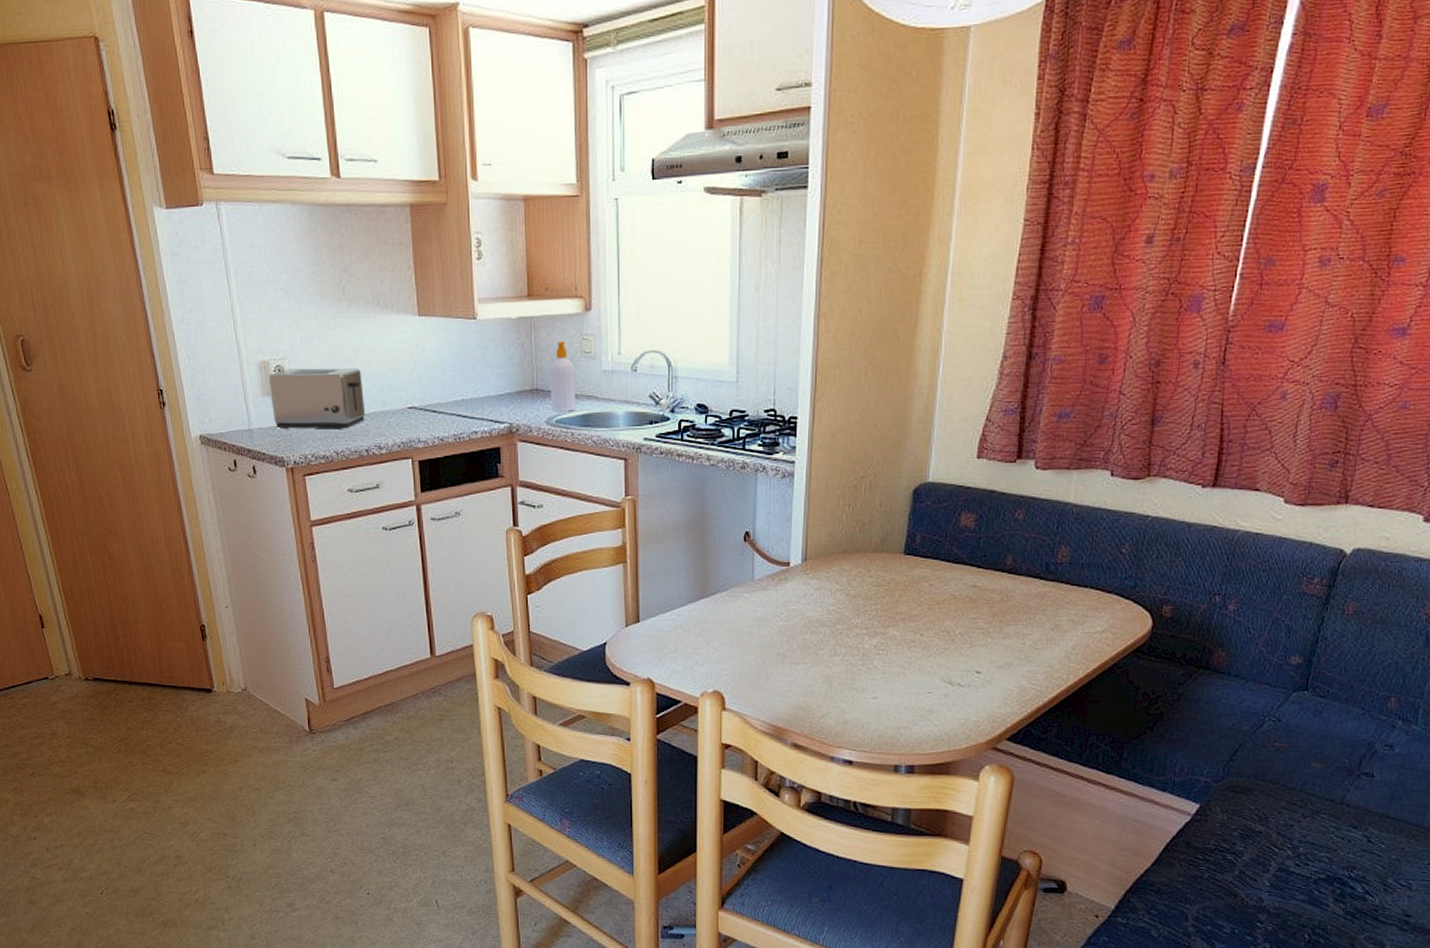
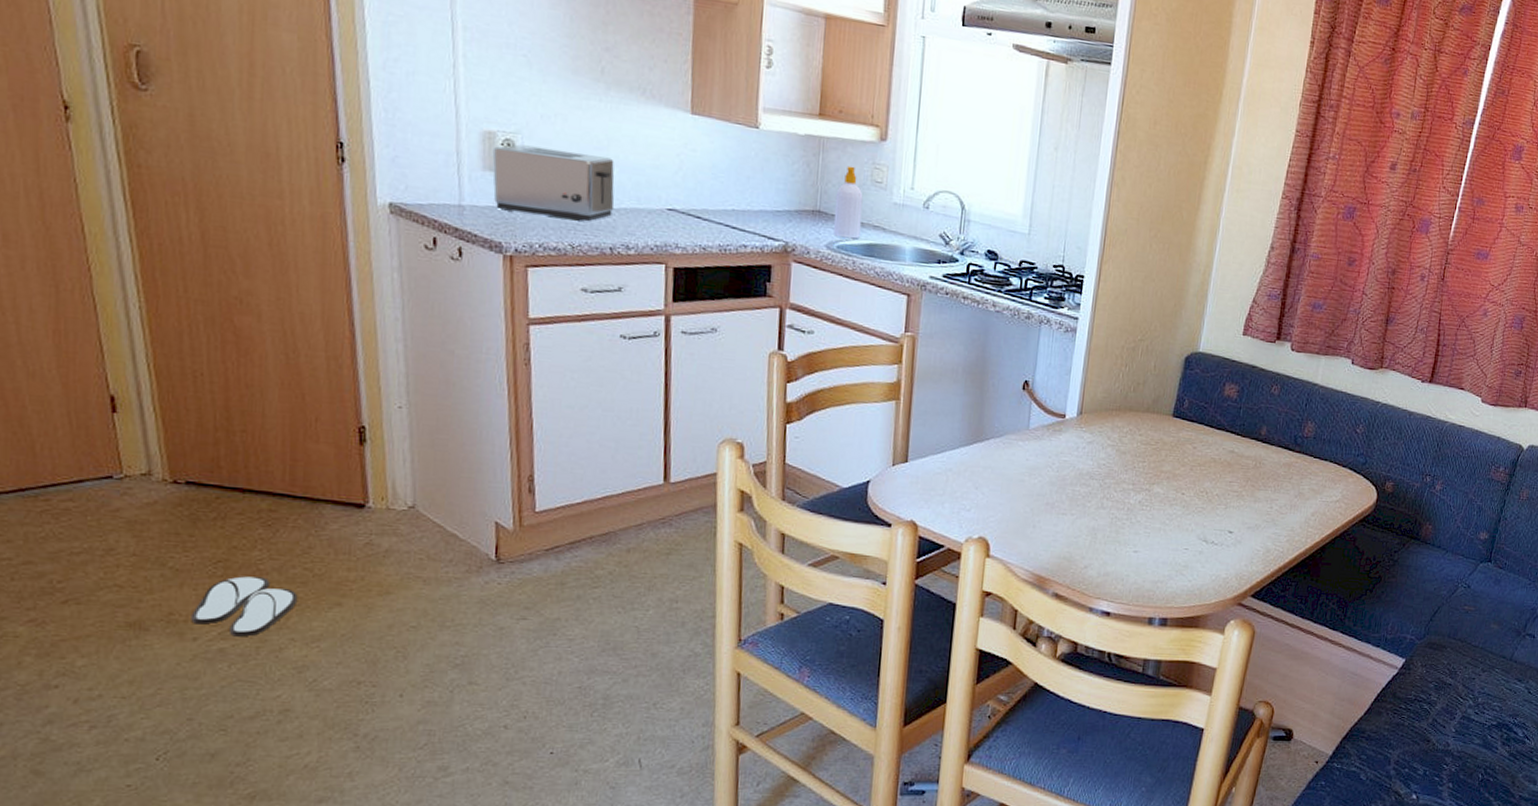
slippers: none [109,751,176,799] -> present [191,576,298,637]

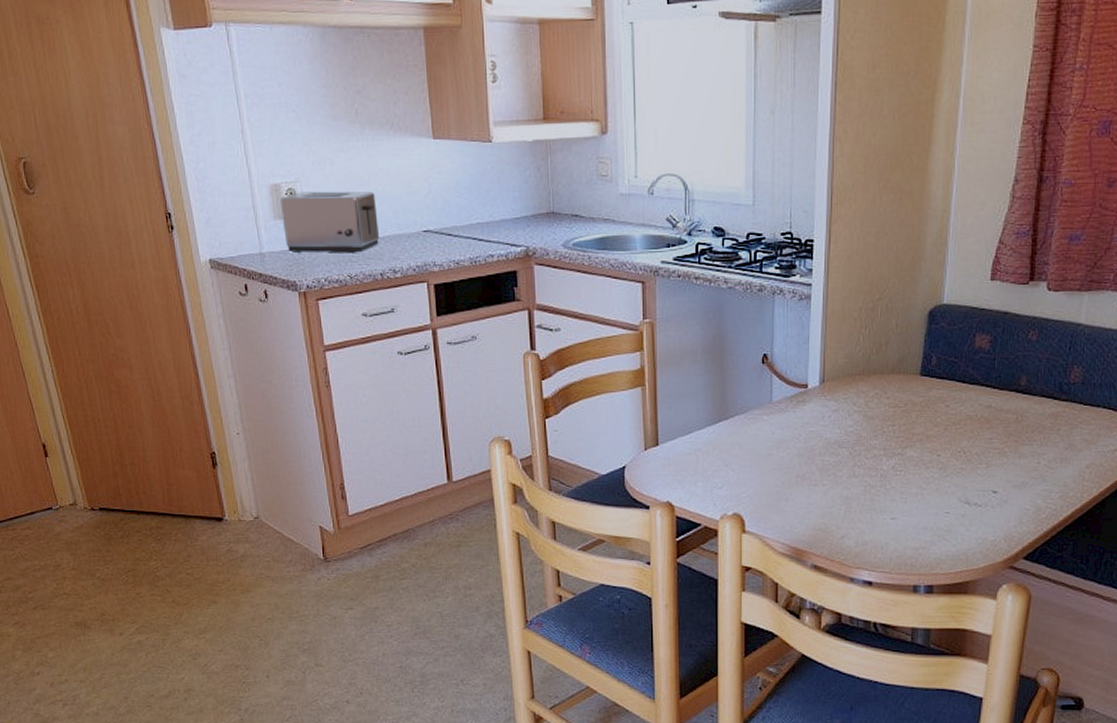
slippers: present [191,576,298,637] -> none [116,582,186,631]
soap bottle: present [832,165,863,240] -> none [566,164,592,235]

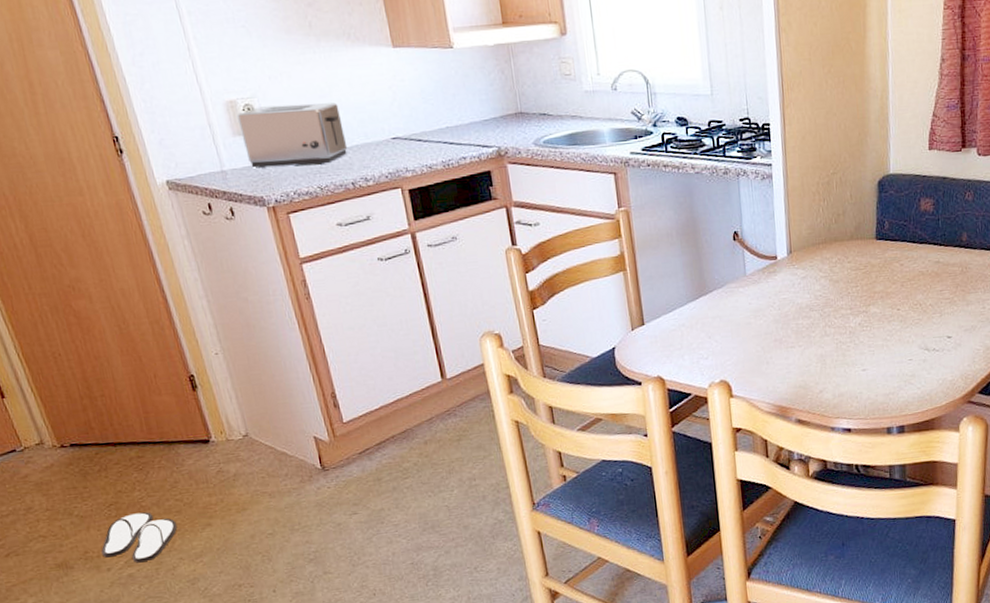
slippers: none [116,582,186,631] -> present [101,512,177,563]

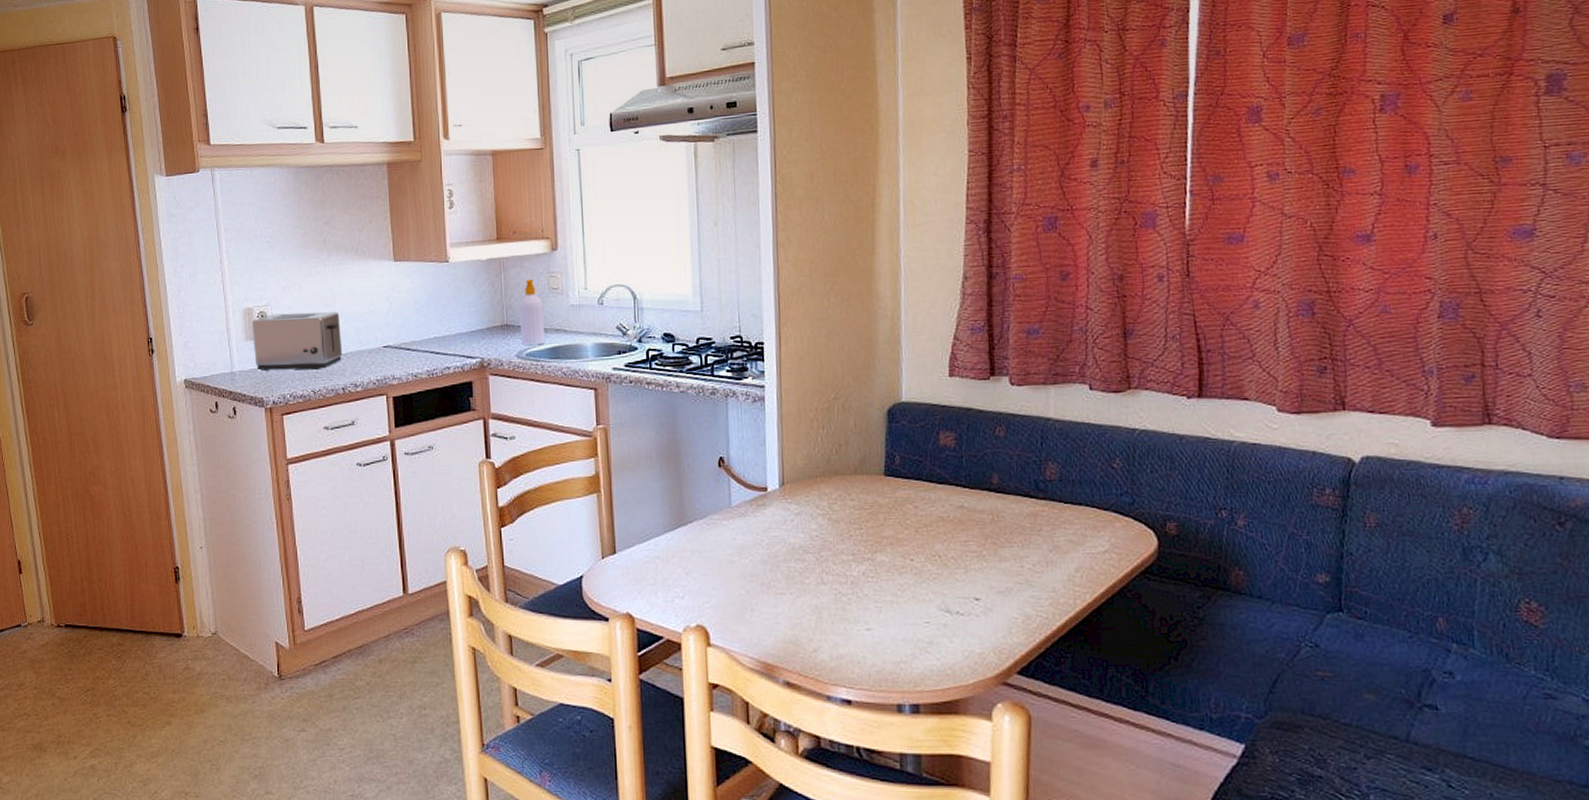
slippers: present [101,512,177,563] -> none [72,702,141,755]
soap bottle: none [532,65,561,133] -> present [519,279,545,346]

